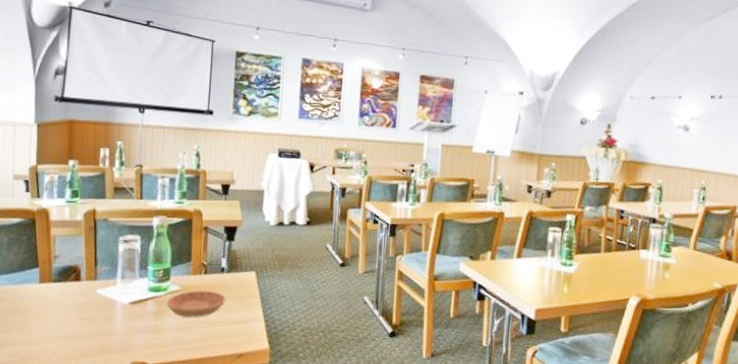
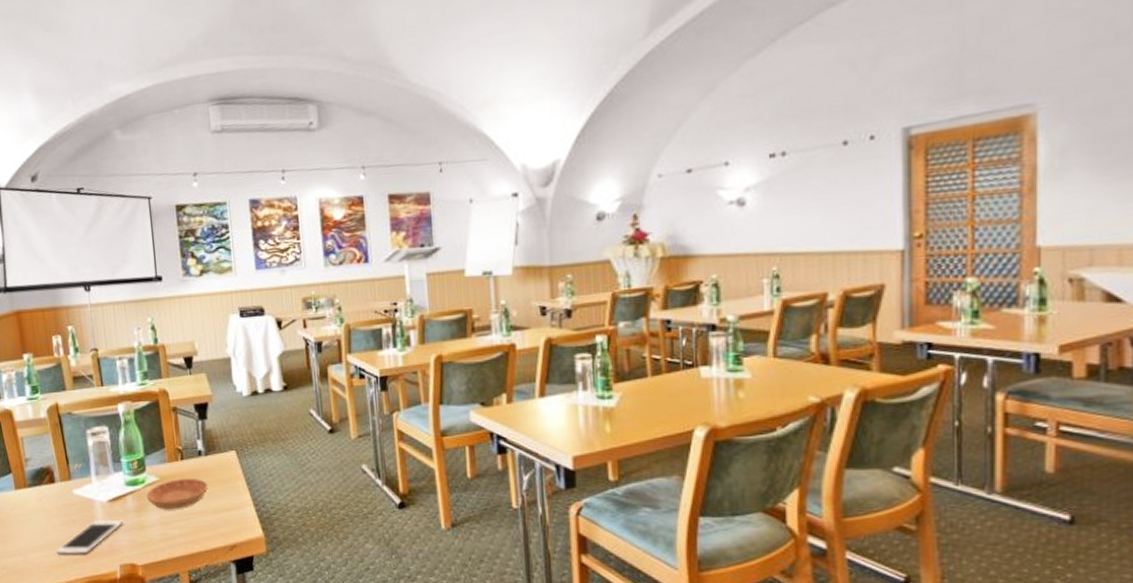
cell phone: none [71,319,141,349] -> present [56,519,123,554]

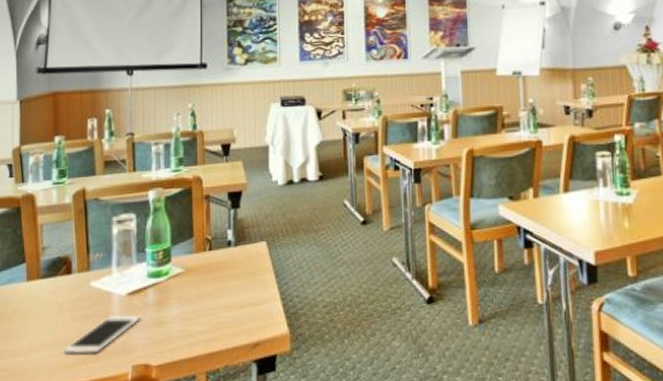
saucer: present [146,479,208,509] -> none [168,271,235,303]

